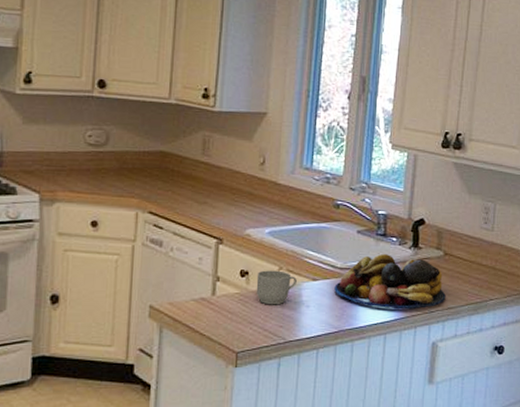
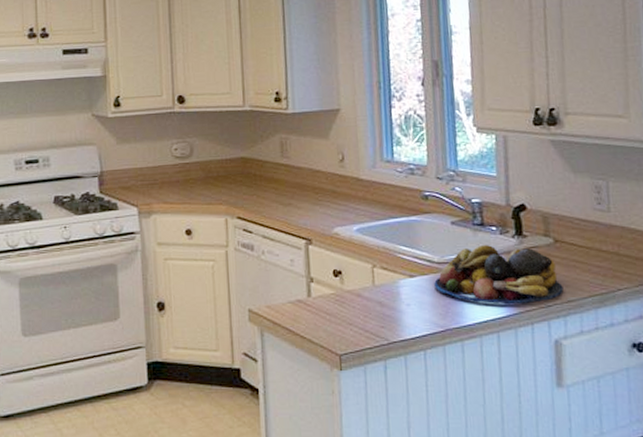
mug: present [256,270,297,305] -> none [350,268,393,305]

